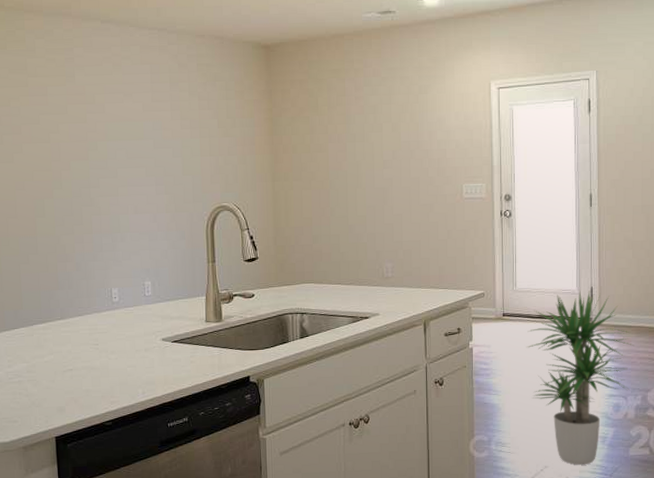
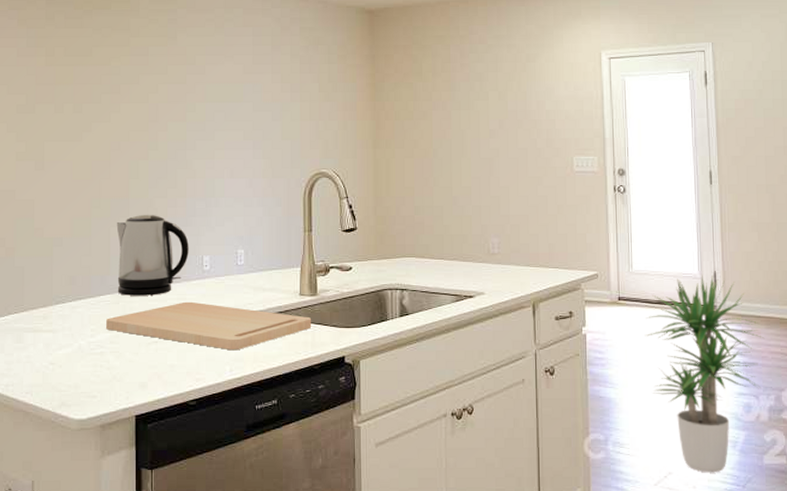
cutting board: none [22,331,218,375] -> present [106,301,312,351]
kettle: none [26,250,98,328] -> present [116,214,189,296]

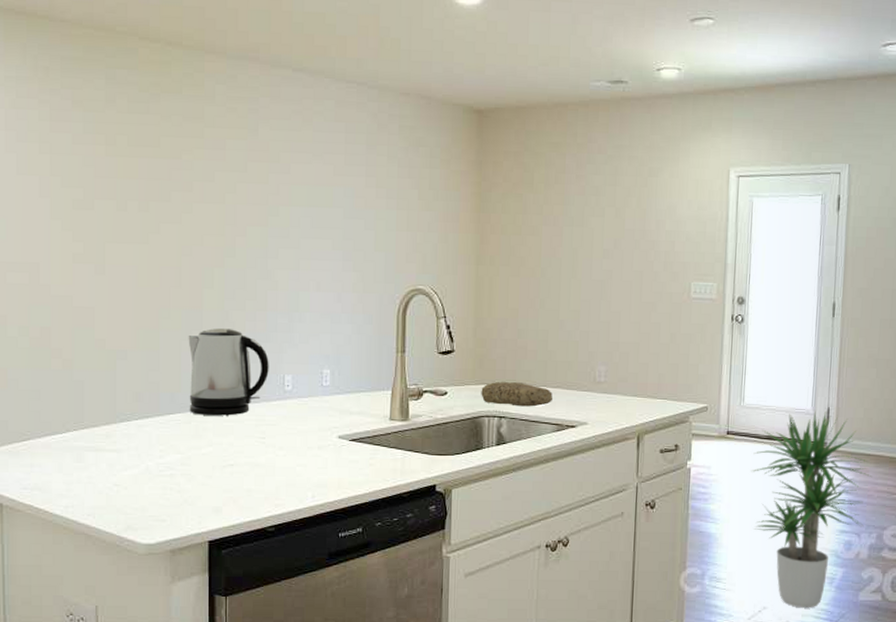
cutting board: present [106,301,312,351] -> none [177,423,402,476]
sponge: none [383,256,450,279] -> present [481,382,553,407]

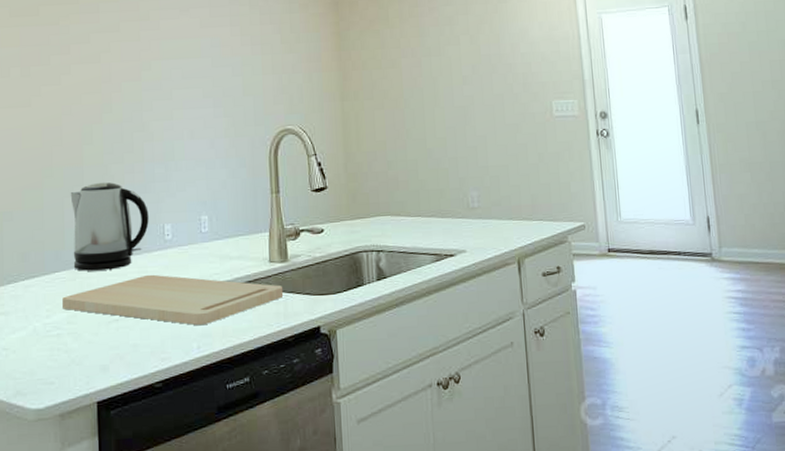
cutting board: none [177,423,402,476] -> present [62,274,284,326]
sponge: present [481,382,553,407] -> none [357,214,428,239]
potted plant: present [751,410,872,607] -> none [638,220,765,434]

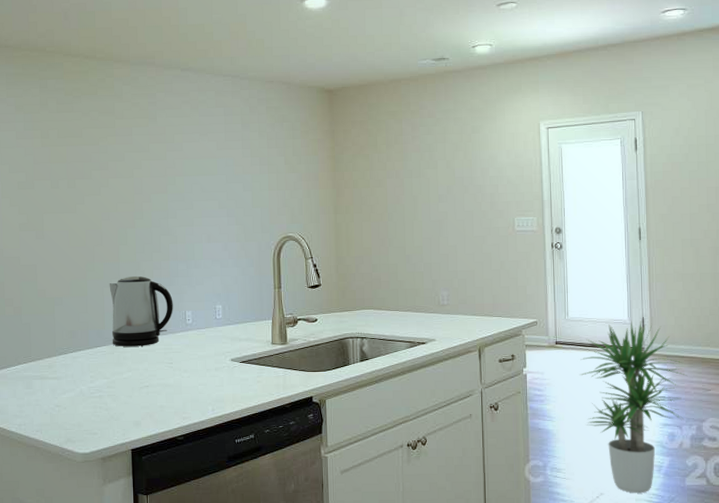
cutting board: present [62,274,284,326] -> none [103,351,283,393]
potted plant: none [638,220,765,434] -> present [579,320,688,493]

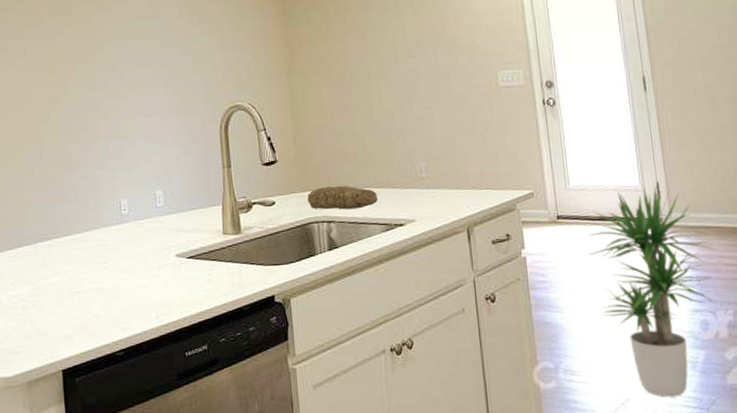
kettle: present [109,275,173,347] -> none [30,160,106,246]
sponge: none [345,308,405,328] -> present [307,186,378,210]

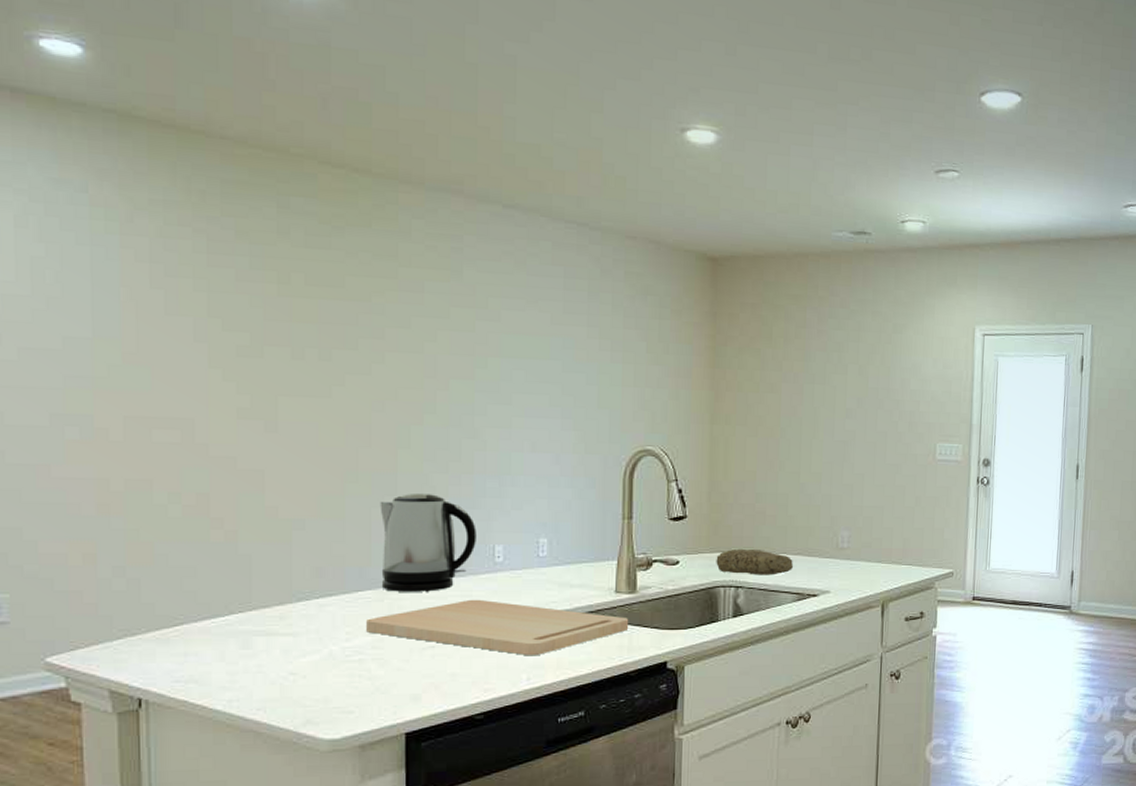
cutting board: none [26,247,238,297] -> present [366,599,629,656]
kettle: none [30,160,106,246] -> present [380,492,476,592]
potted plant: present [588,186,718,397] -> none [997,574,1115,774]

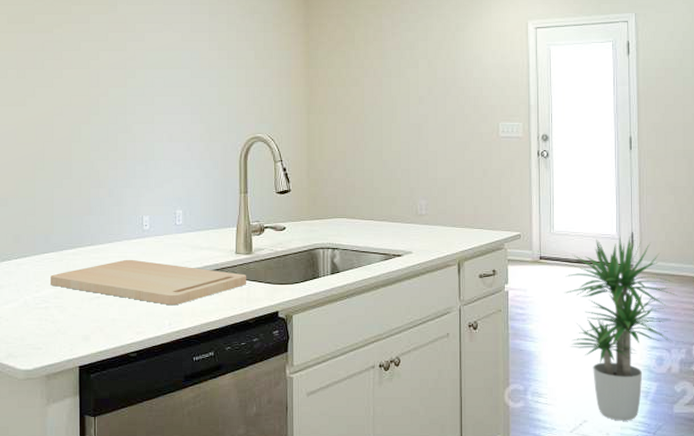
kettle: present [380,492,476,592] -> none [59,176,129,254]
sponge: present [716,549,793,575] -> none [315,217,379,239]
potted plant: none [997,574,1115,774] -> present [564,235,678,420]

